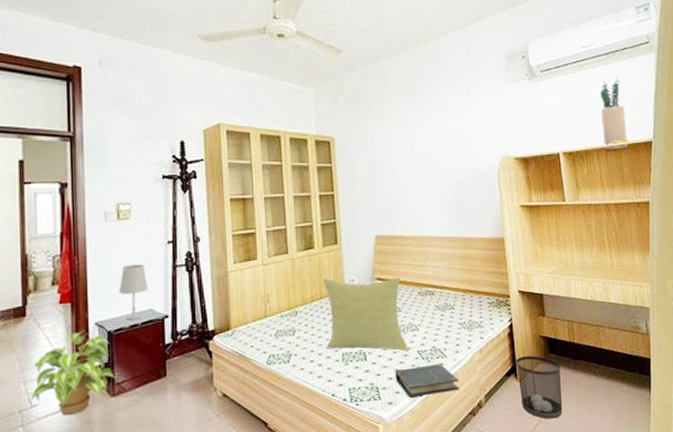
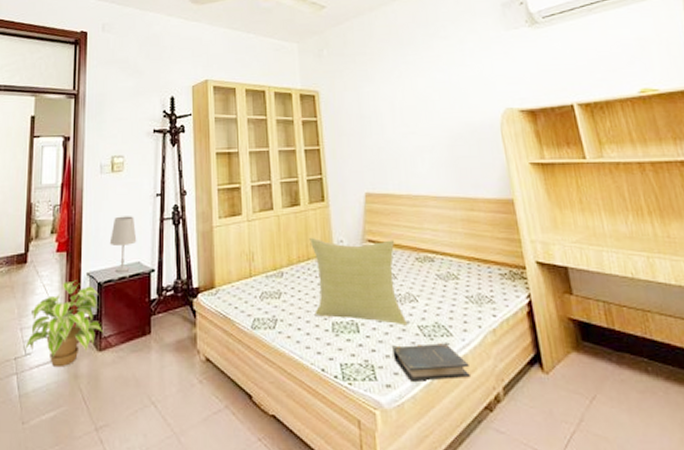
waste bin: present [515,355,563,419] -> none [538,341,608,426]
vase: present [600,77,628,151] -> none [618,20,660,102]

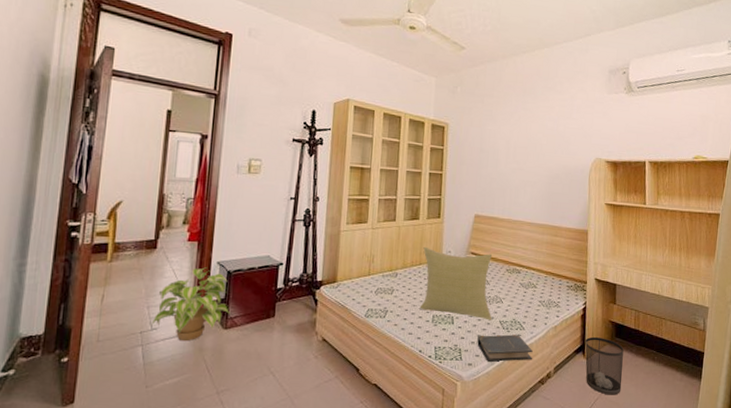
table lamp: present [109,216,137,272] -> none [241,214,269,263]
waste bin: none [538,341,608,426] -> present [584,336,624,395]

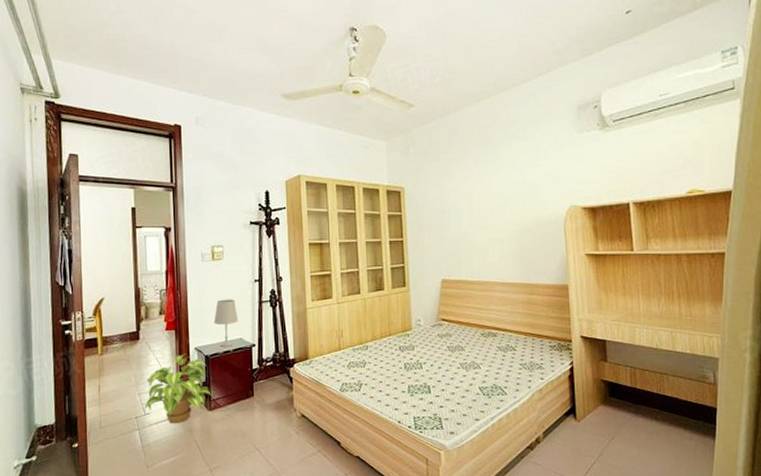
table lamp: none [241,214,269,263] -> present [213,299,239,347]
pillow: present [419,246,493,321] -> none [391,317,471,387]
book: present [477,334,533,362] -> none [457,400,518,429]
waste bin: present [584,336,624,395] -> none [575,397,621,458]

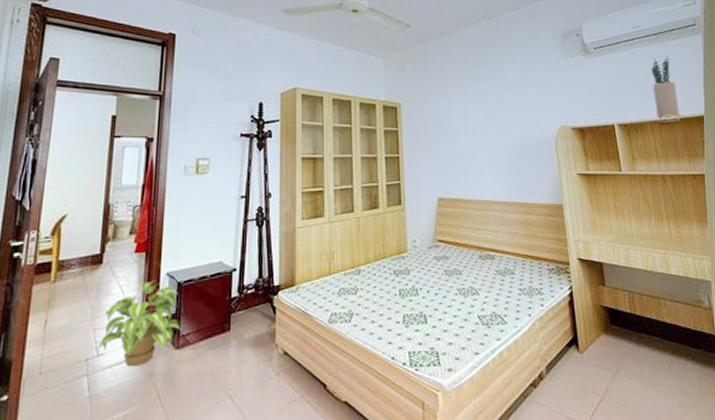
table lamp: present [213,299,239,347] -> none [191,217,220,272]
vase: none [676,125,704,201] -> present [652,55,681,124]

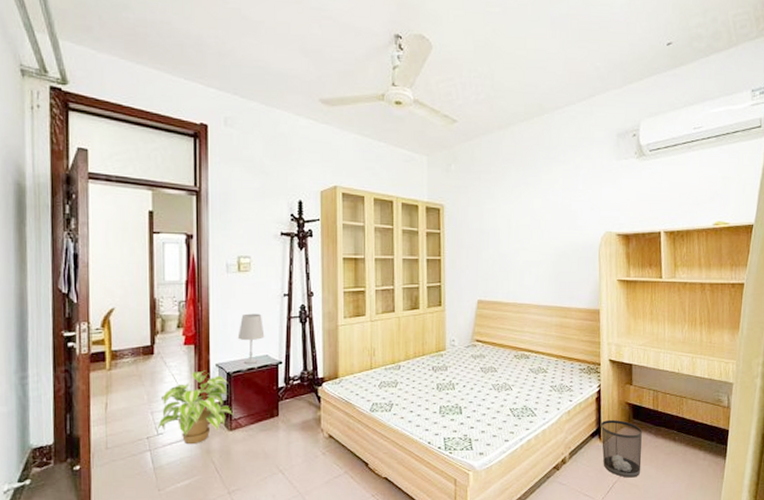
table lamp: none [191,217,220,272] -> present [237,313,265,364]
waste bin: none [576,325,627,395] -> present [600,419,642,478]
vase: present [652,55,681,124] -> none [705,160,730,233]

